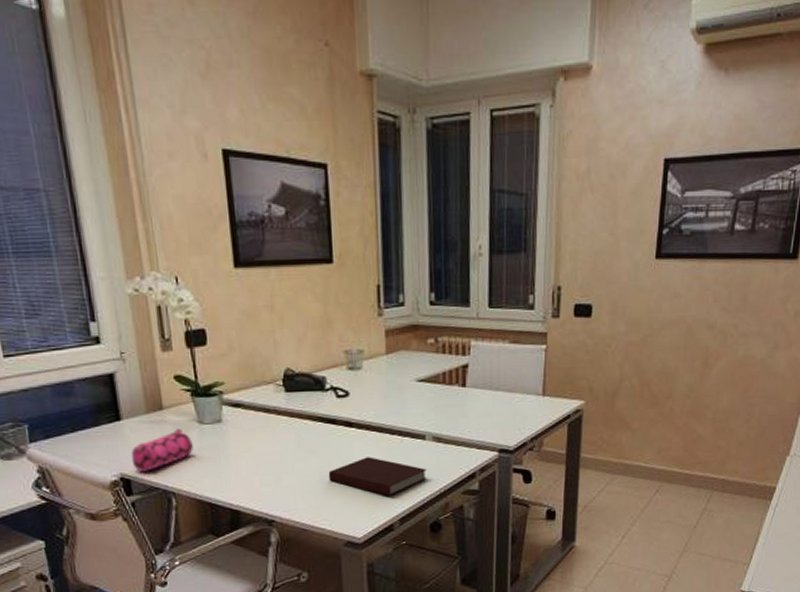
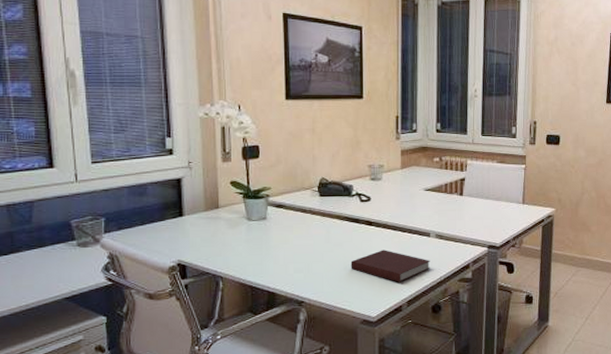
pencil case: present [131,428,193,472] -> none [188,223,241,259]

